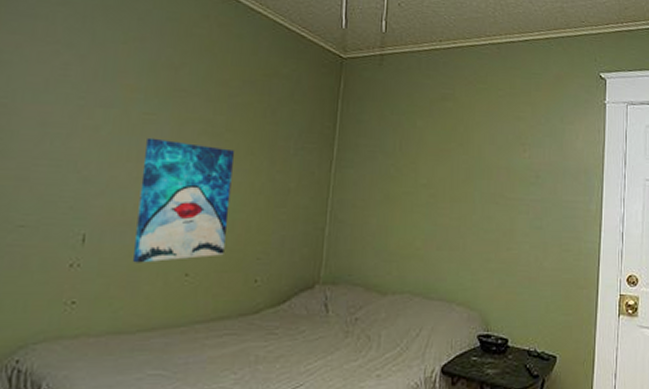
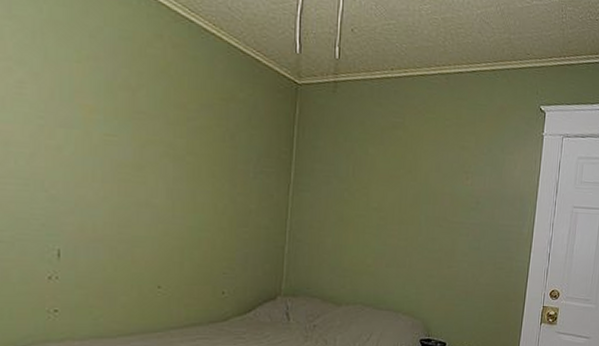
wall art: present [132,137,235,263] -> none [107,158,197,276]

